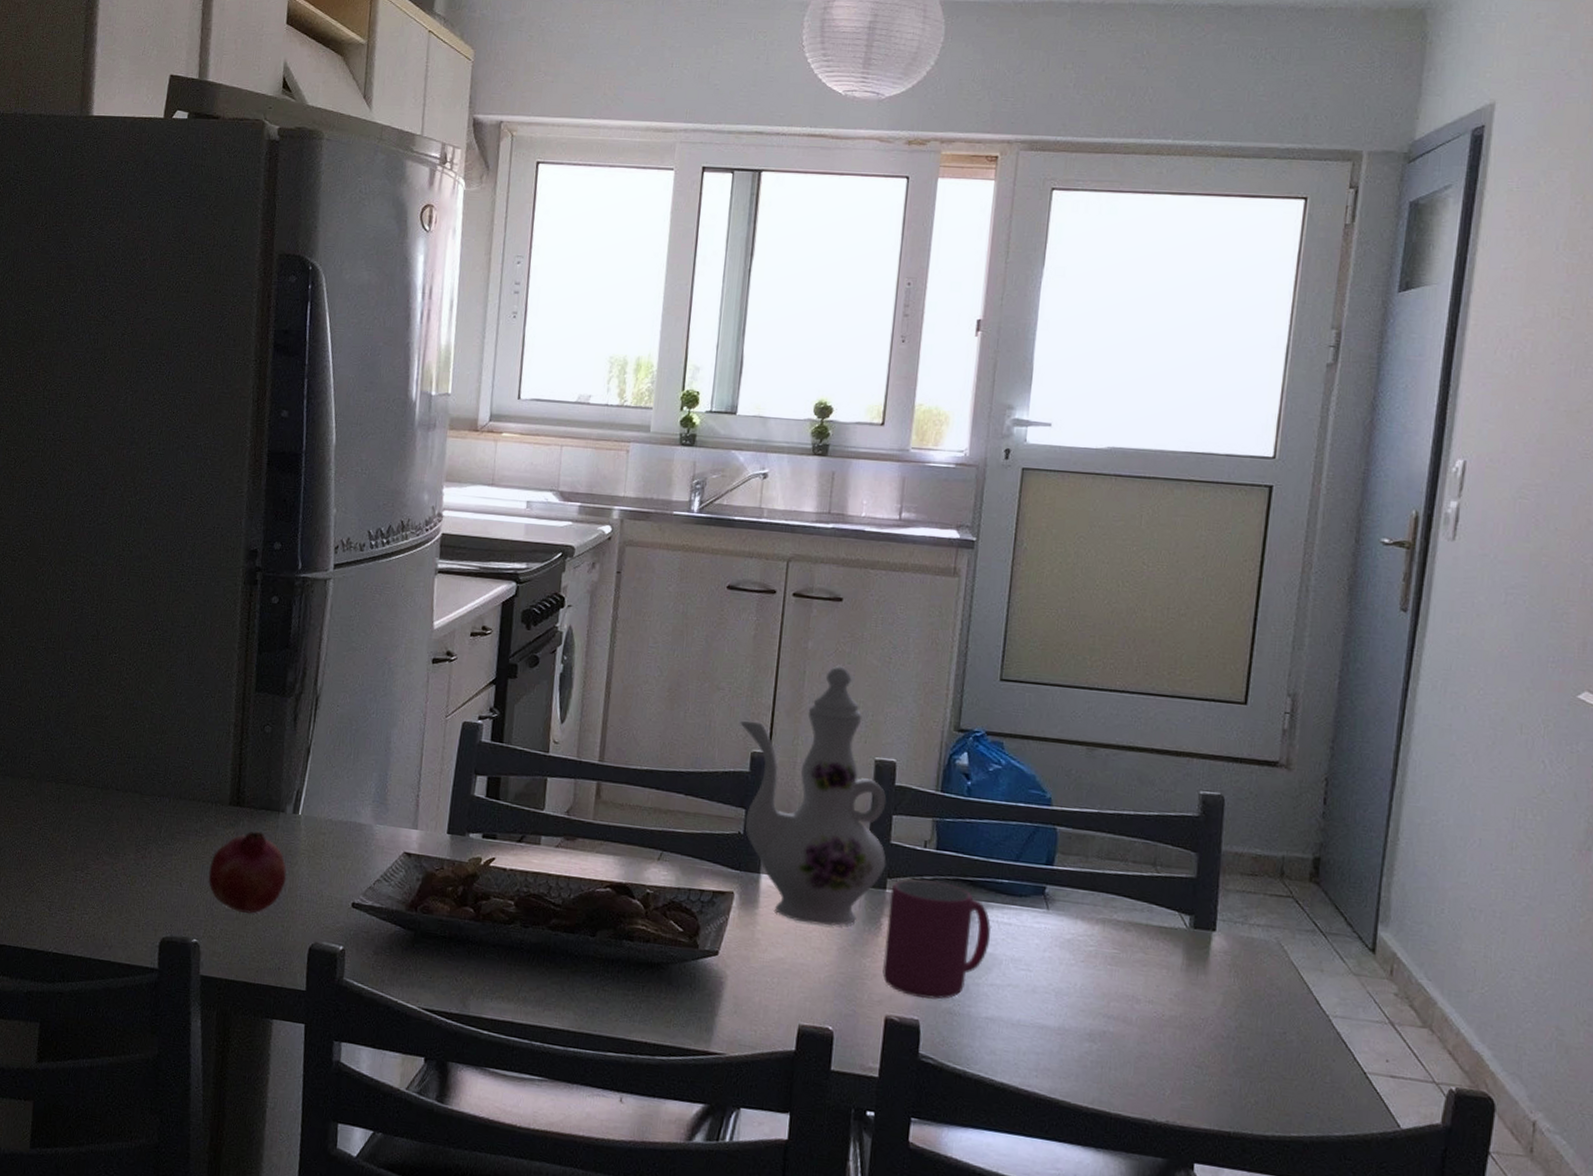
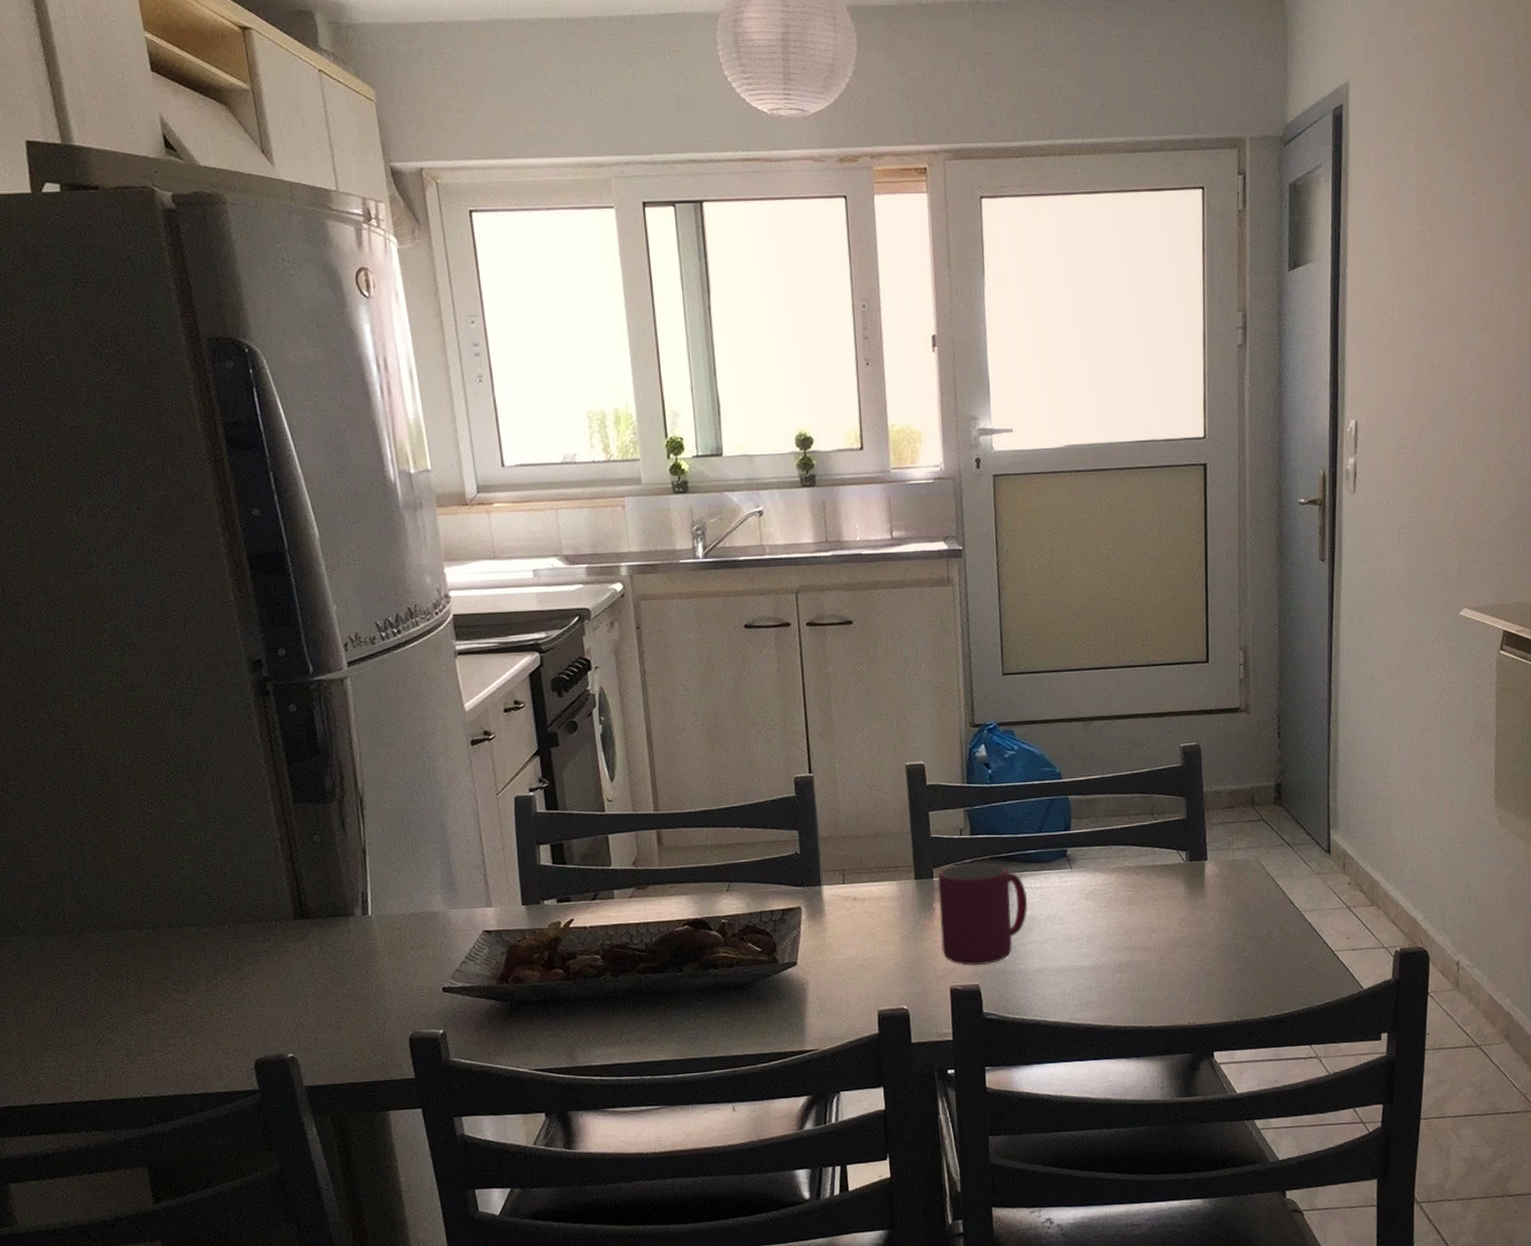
fruit: present [208,831,287,914] -> none [288,939,371,1020]
ewer: present [739,666,887,927] -> none [778,685,930,922]

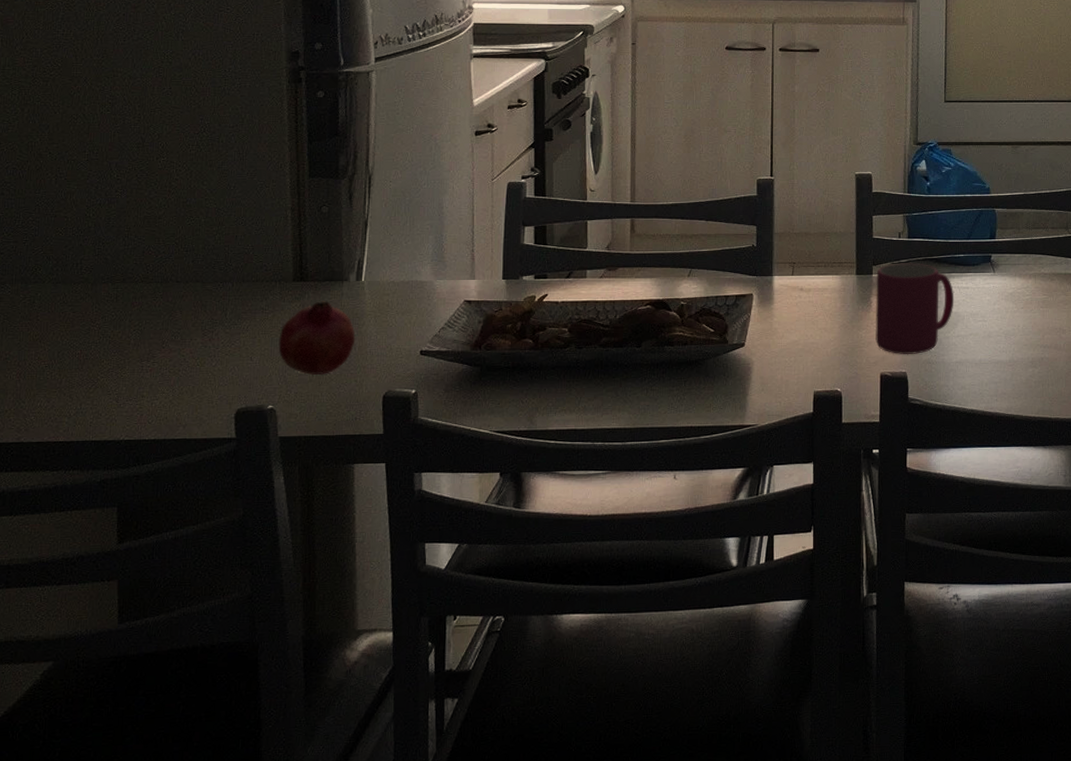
fruit: none [288,939,371,1020] -> present [278,301,356,376]

